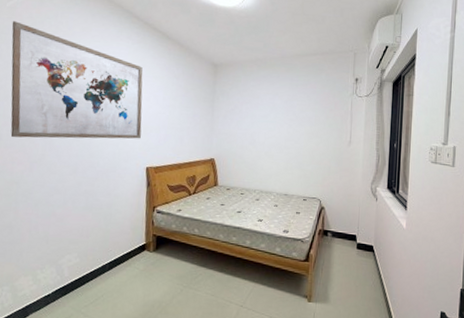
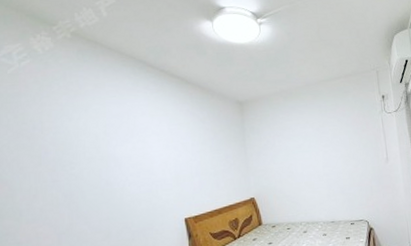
wall art: present [10,21,143,139] -> none [16,88,174,212]

